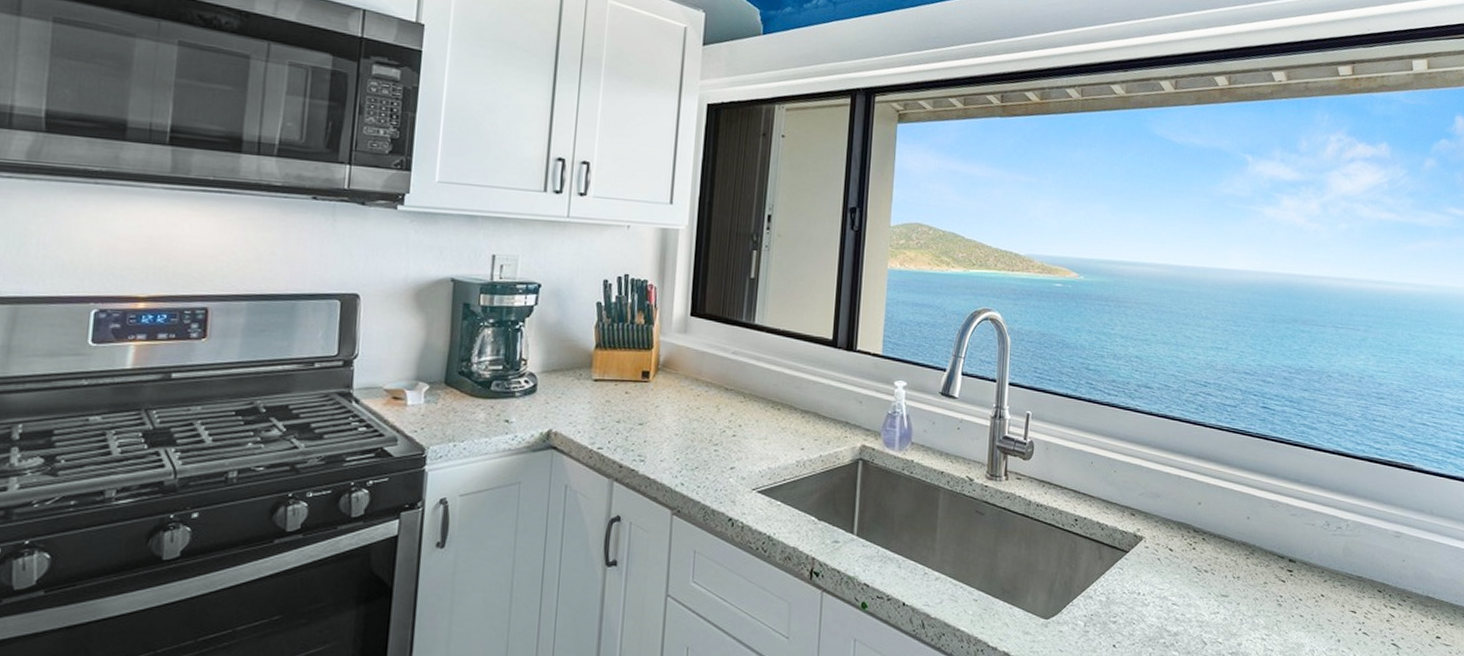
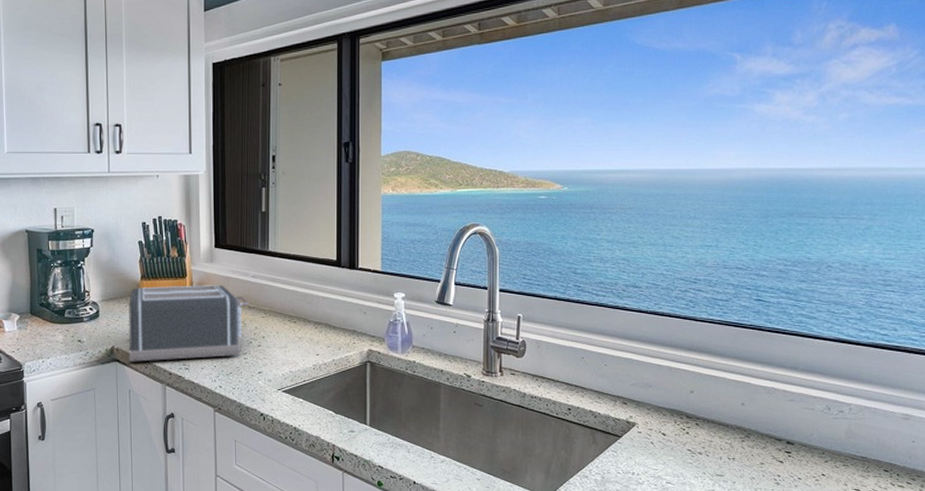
toaster: none [569,358,727,450] -> present [128,285,250,362]

